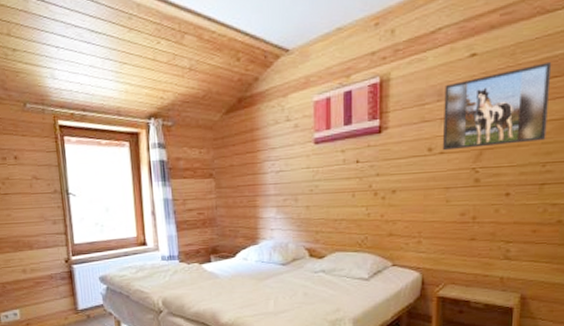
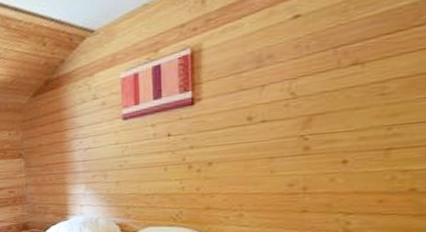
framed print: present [443,61,552,151] -> none [264,14,395,119]

